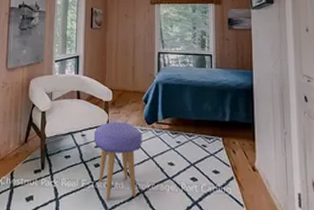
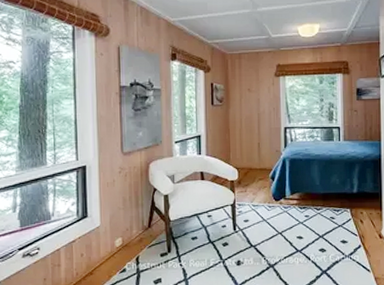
stool: present [93,122,142,200] -> none [220,200,270,276]

